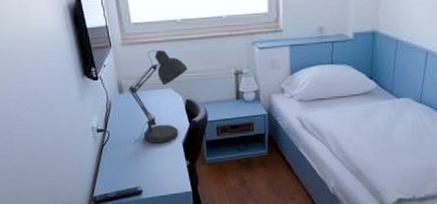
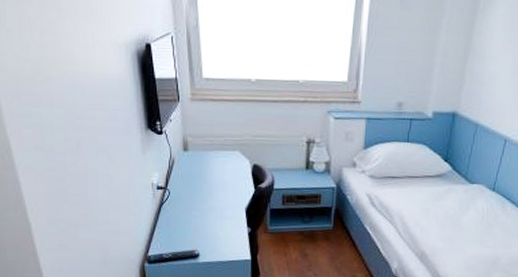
desk lamp: present [128,49,188,143] -> none [194,108,258,207]

